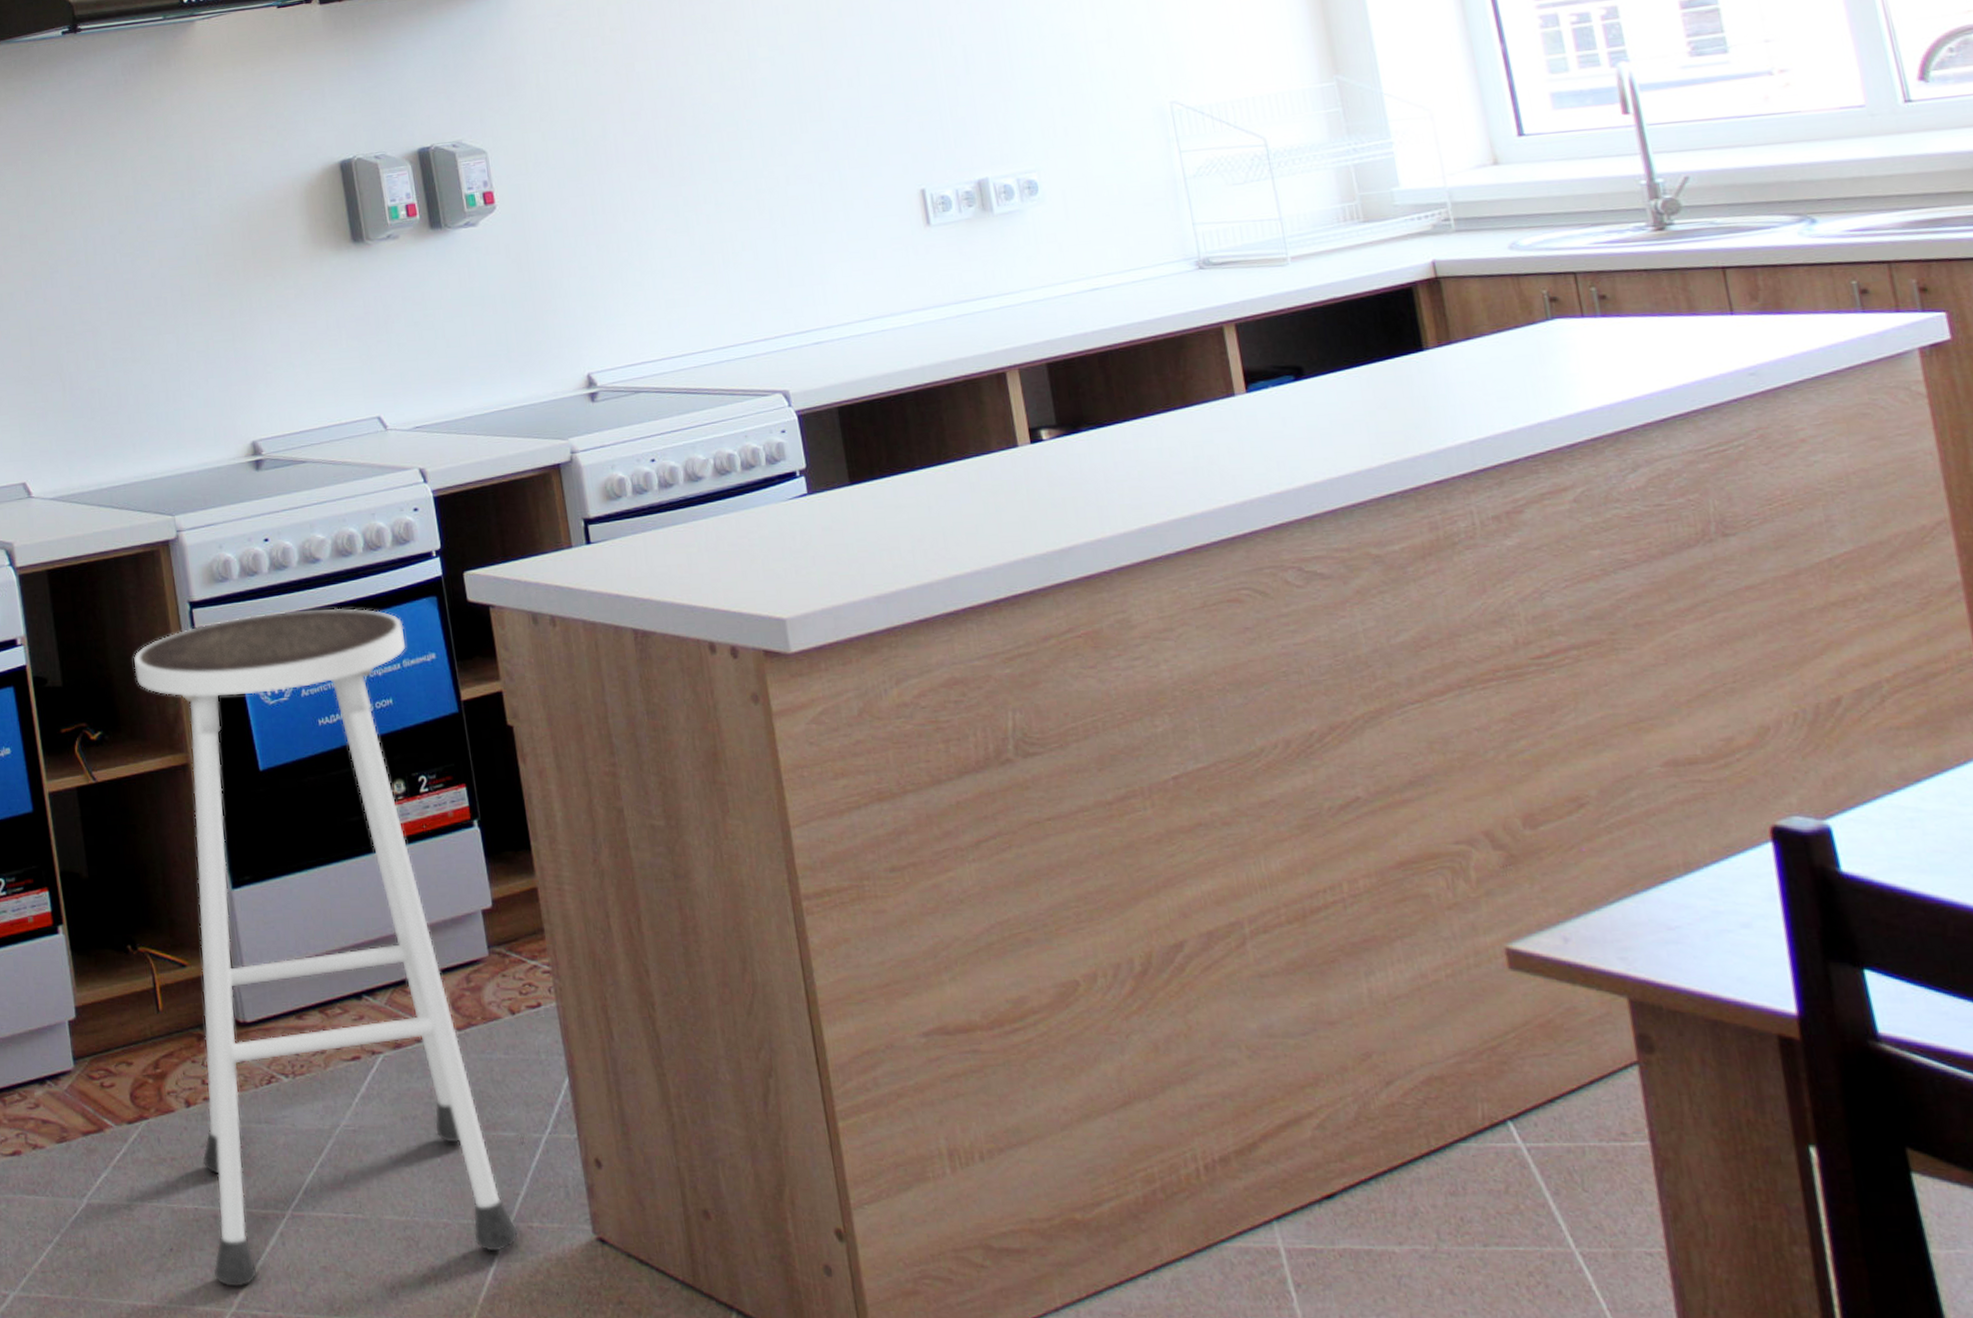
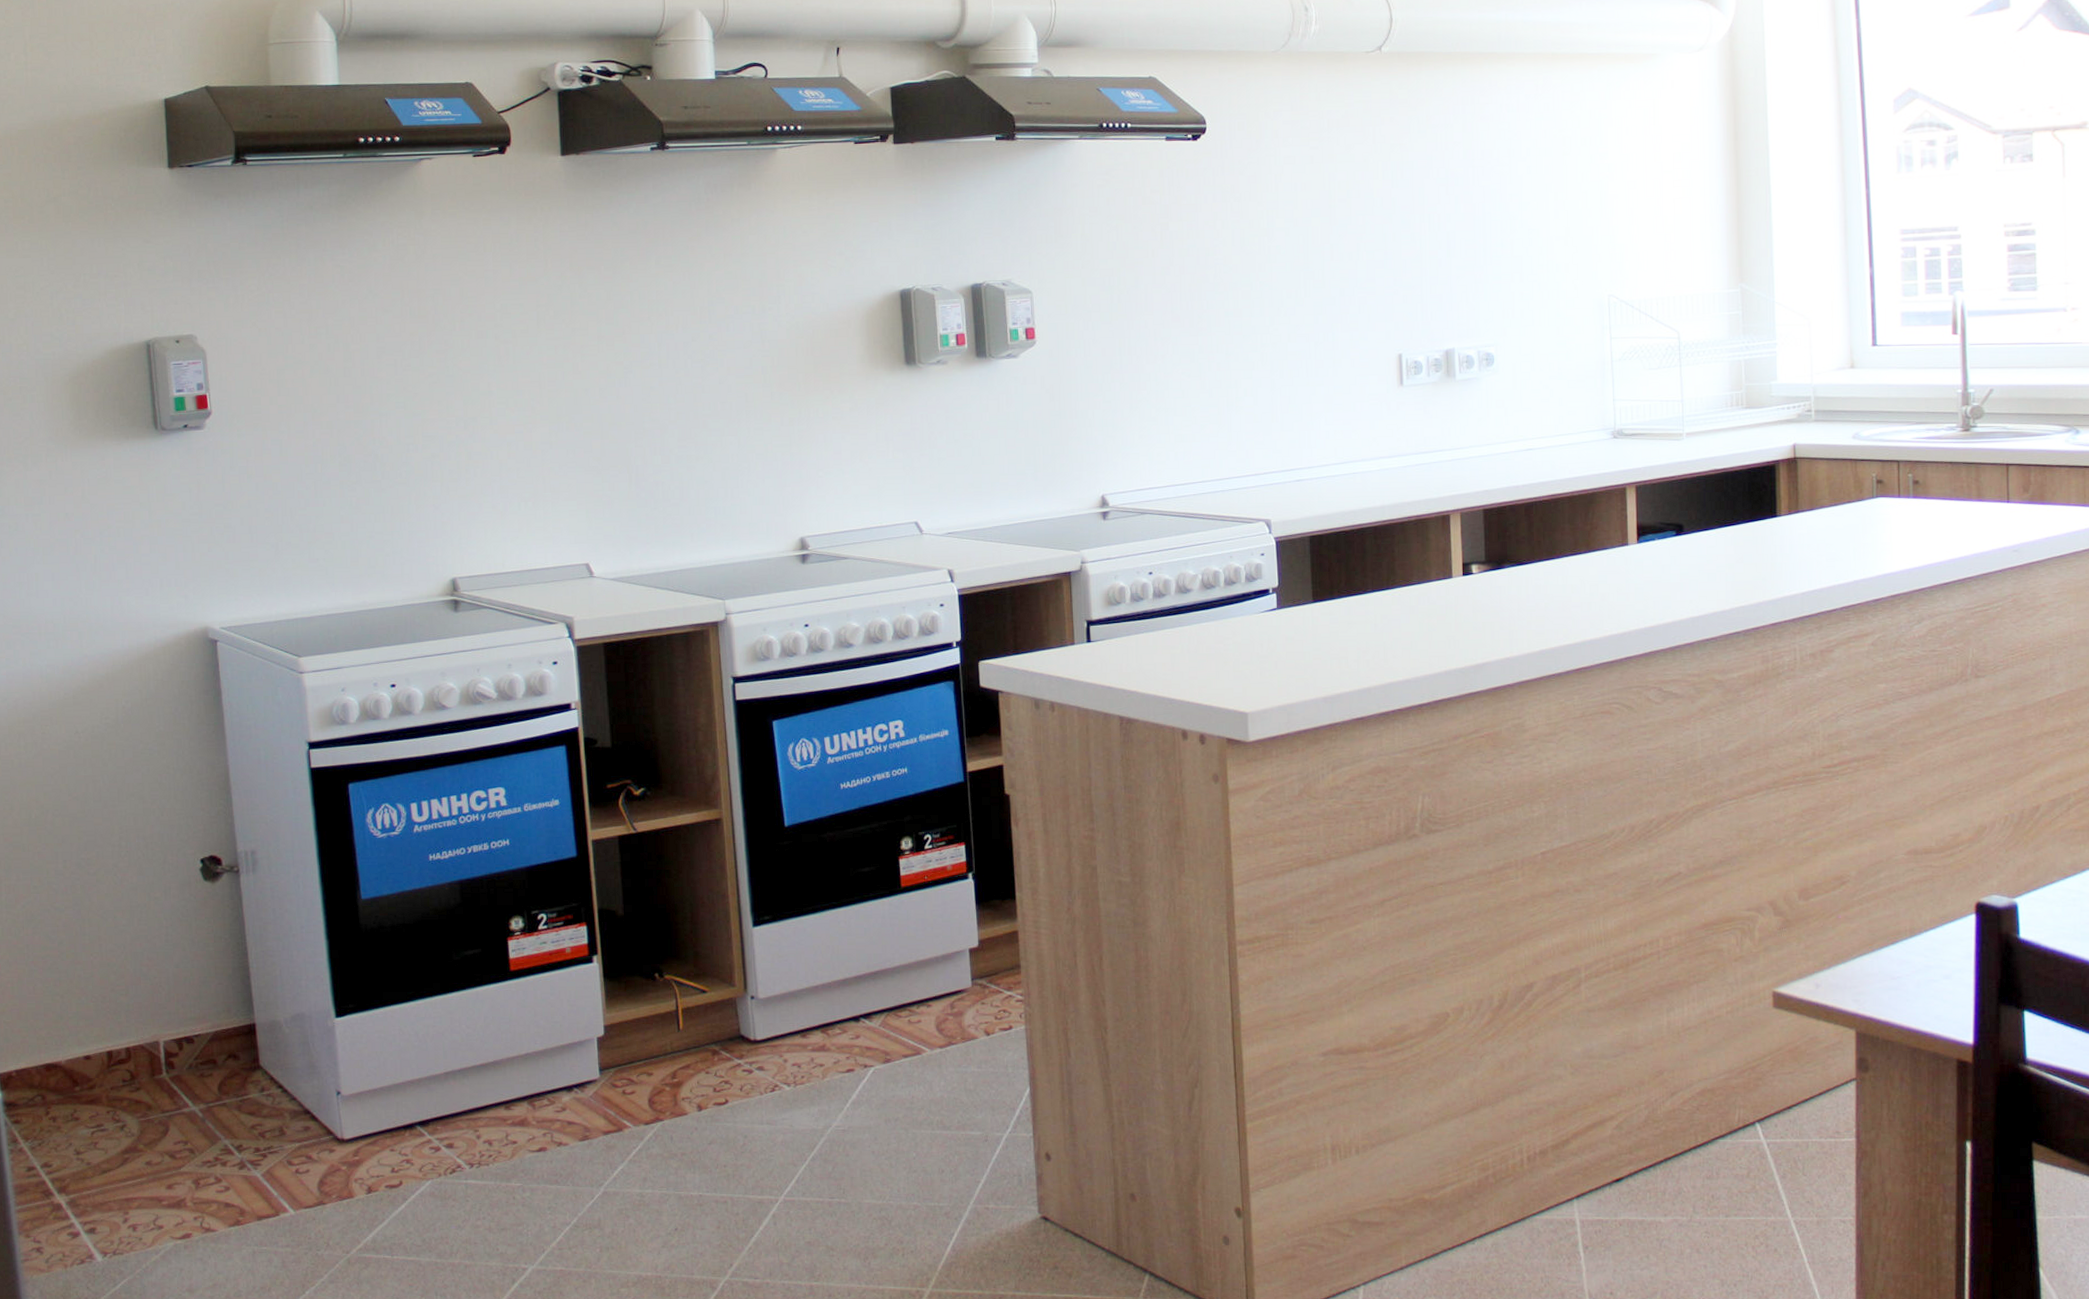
stool: present [133,608,518,1287] -> none [678,688,976,1259]

